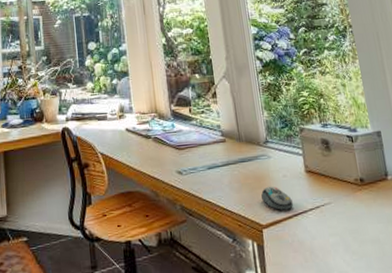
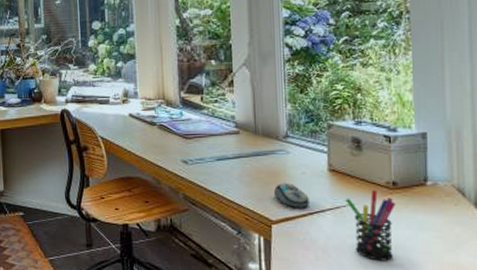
pen holder: none [323,187,371,257] -> present [345,189,396,261]

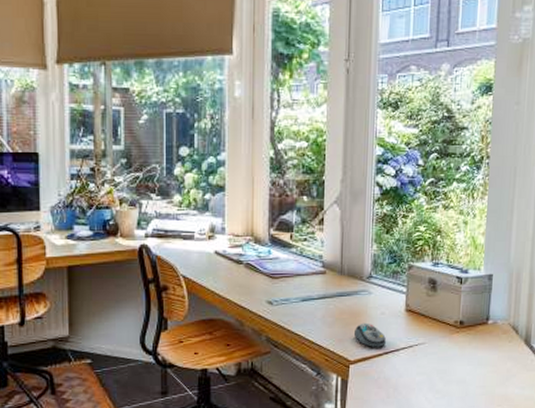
pen holder: present [345,189,396,261] -> none [418,329,461,396]

